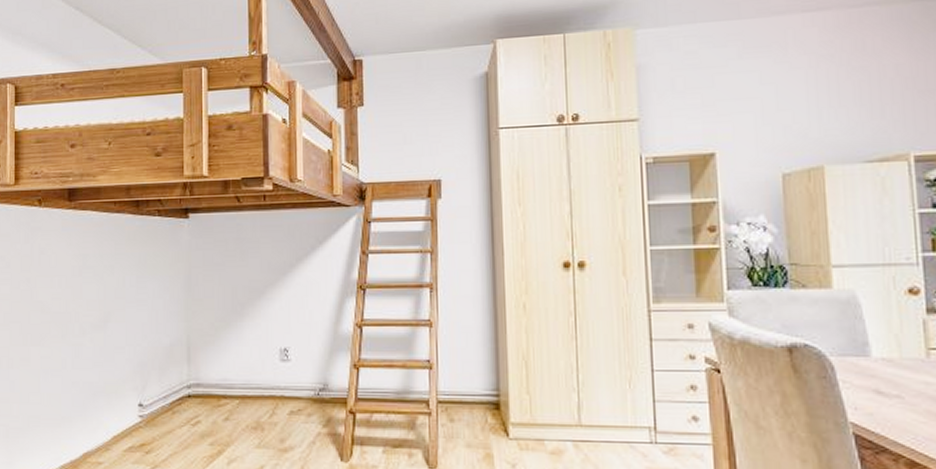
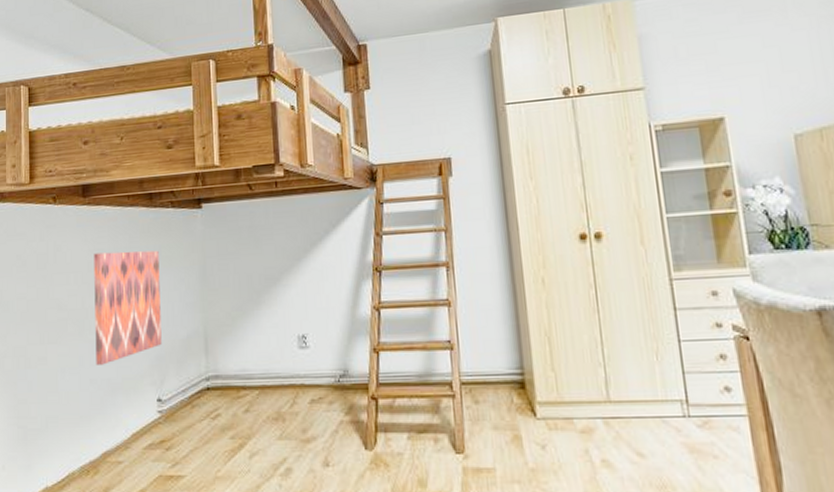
wall art: none [78,257,145,368] -> present [94,250,162,365]

